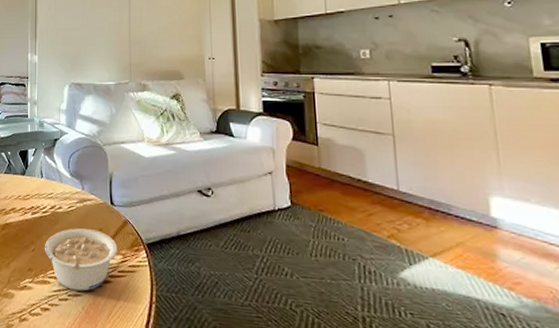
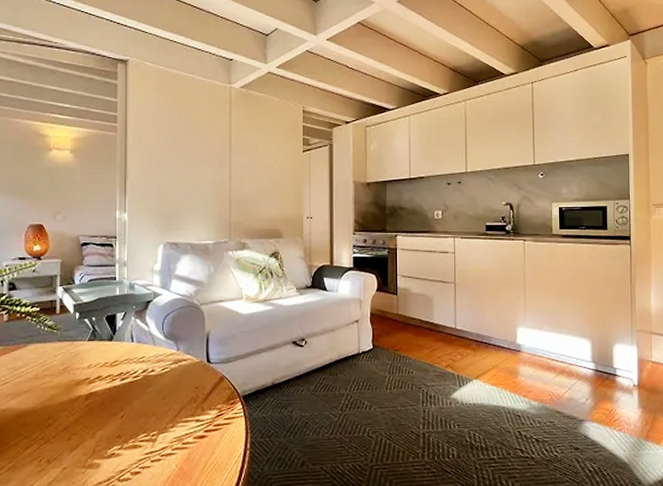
legume: present [44,228,117,291] -> none [134,389,213,450]

